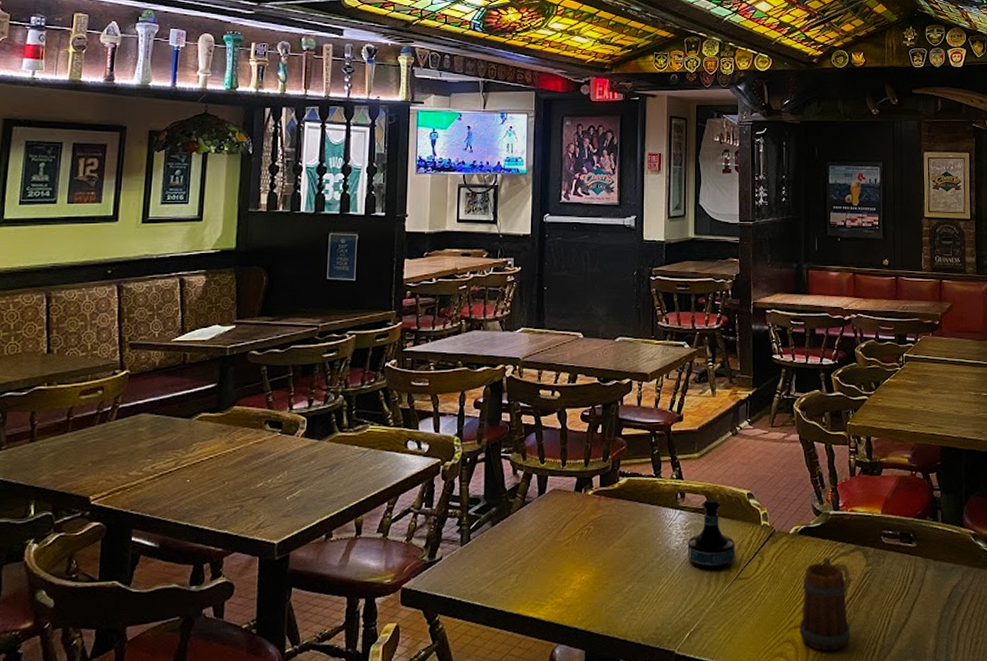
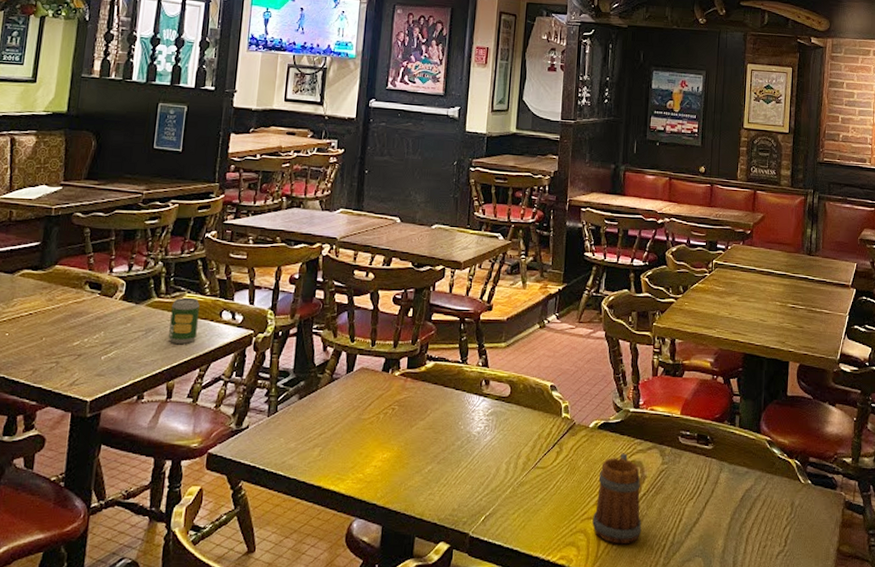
soda can: none [354,429,384,478] -> present [169,297,200,344]
tequila bottle: present [687,499,735,570] -> none [487,388,535,457]

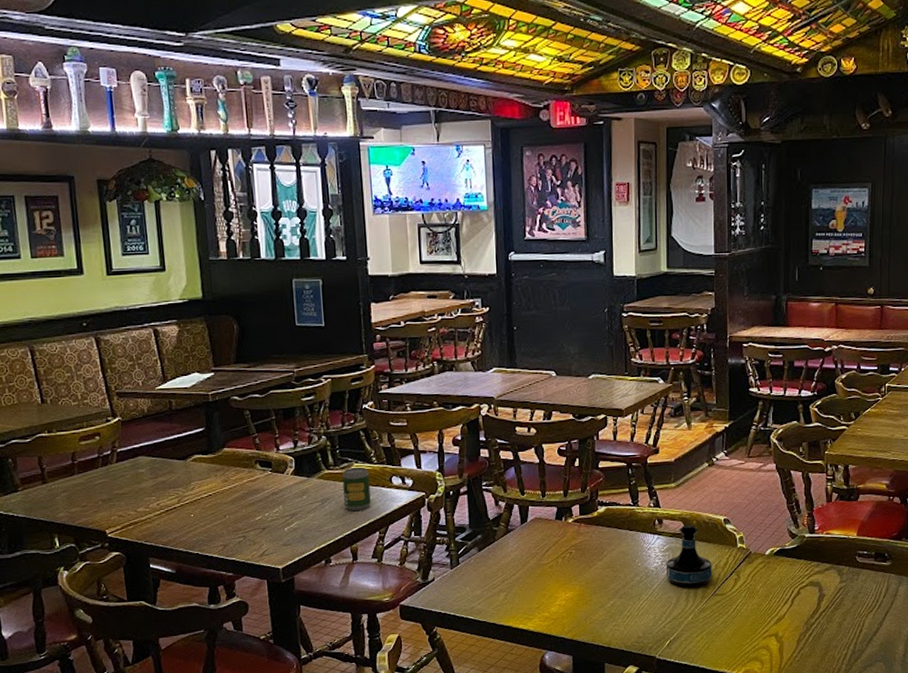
tequila bottle: none [487,388,535,457] -> present [665,524,712,587]
beer mug: present [592,453,642,544] -> none [774,575,823,656]

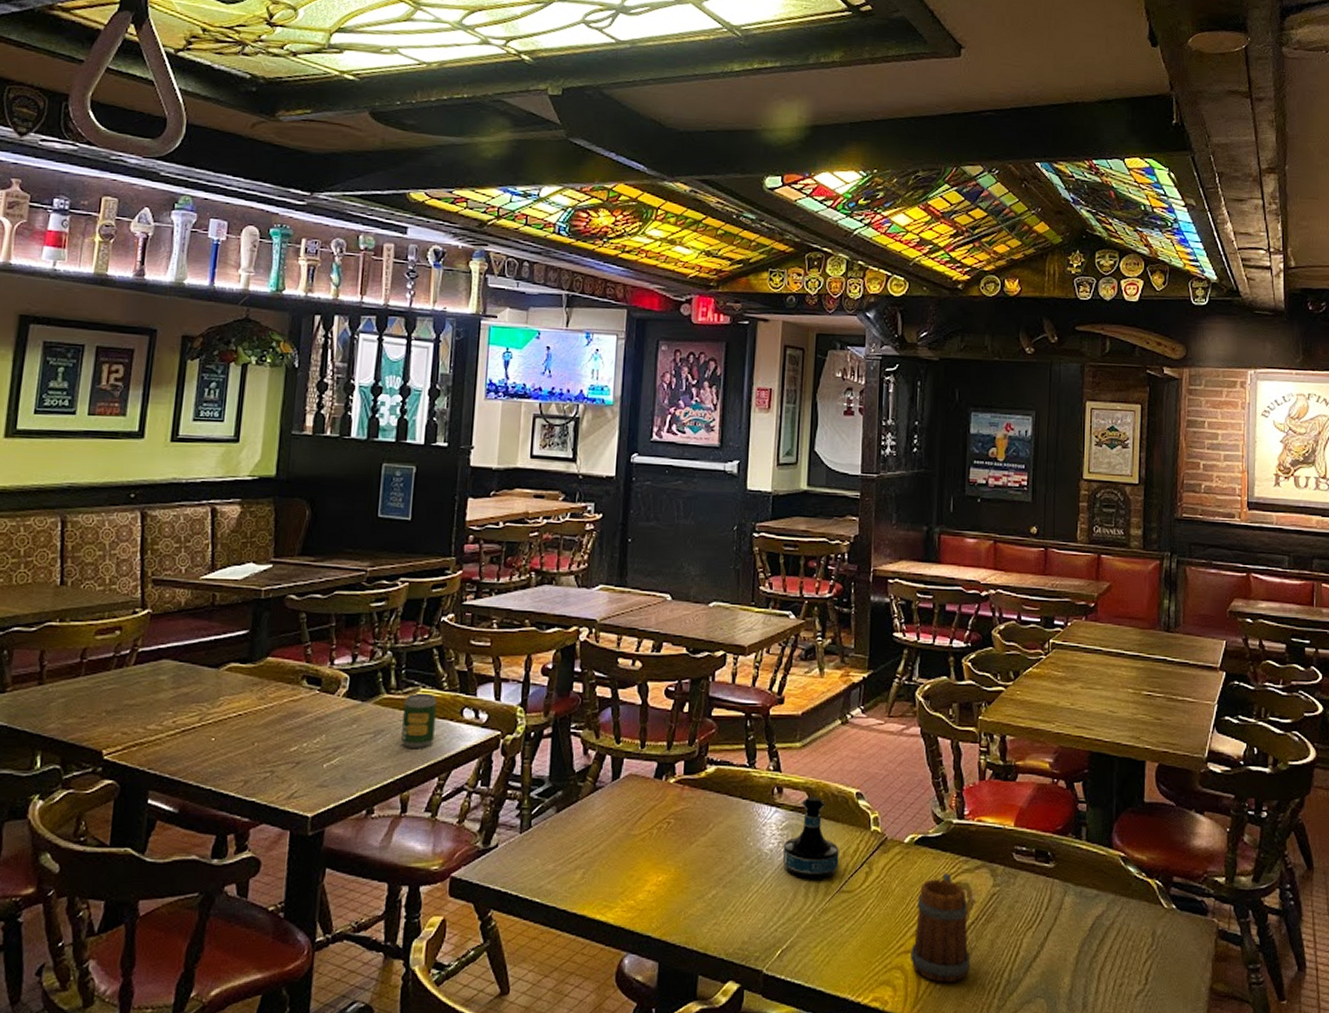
beer mug: none [774,575,823,656] -> present [910,873,971,983]

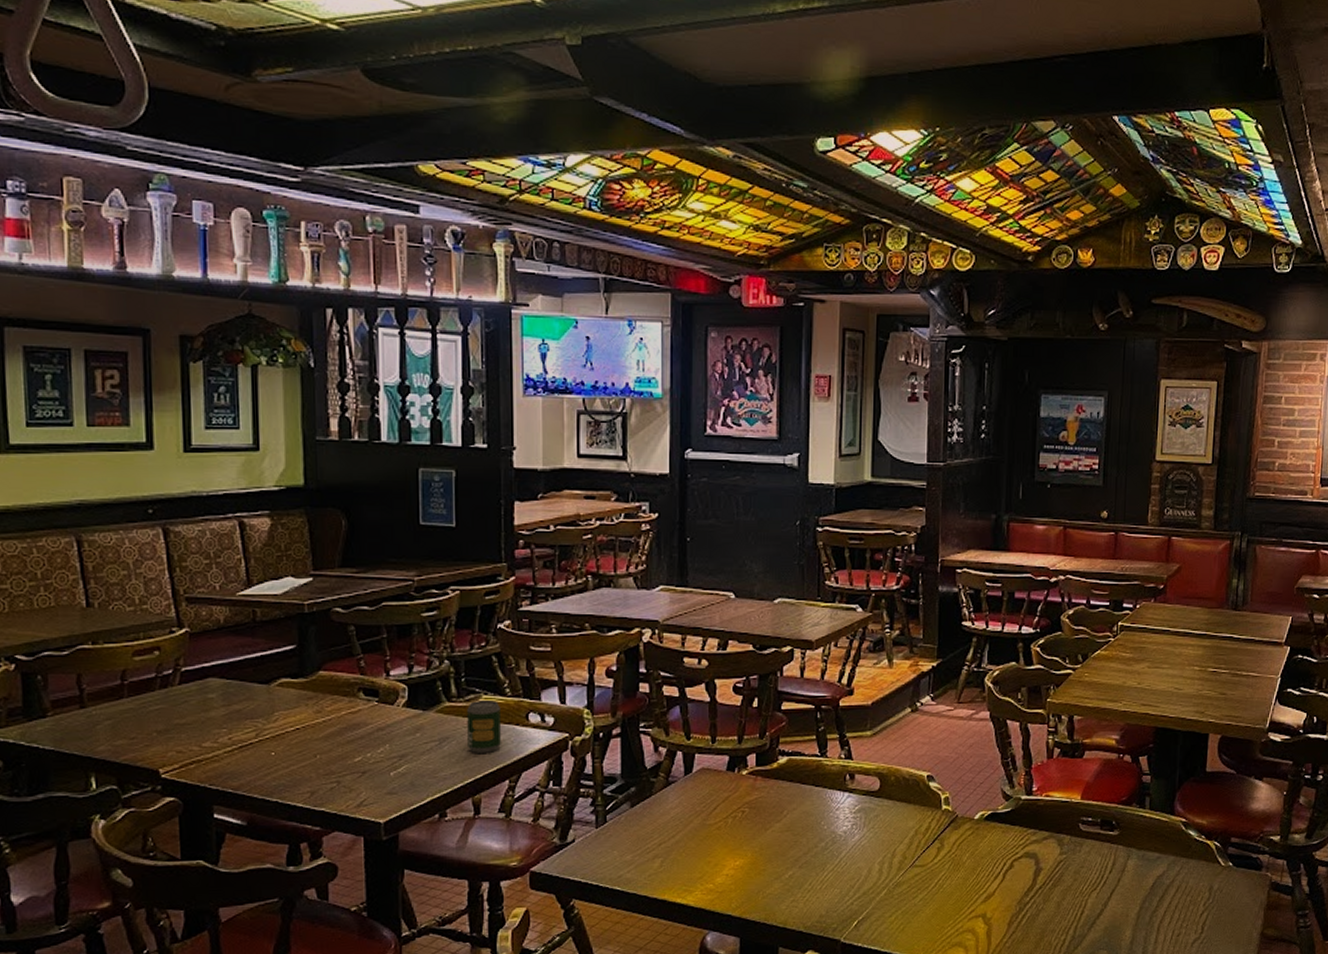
tequila bottle: present [782,796,839,879] -> none [856,781,911,856]
beer mug: present [910,873,971,983] -> none [981,845,1038,942]

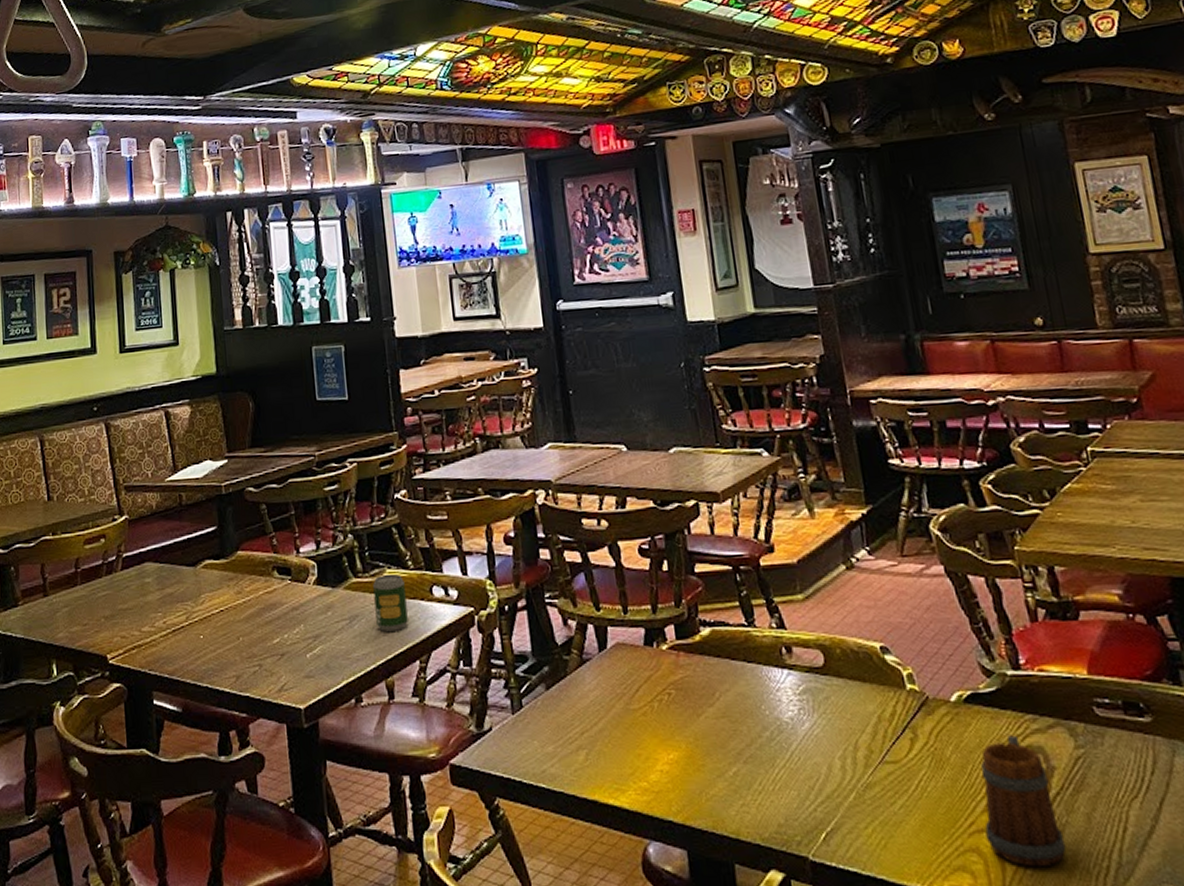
beer mug: none [981,845,1038,942] -> present [981,735,1066,868]

